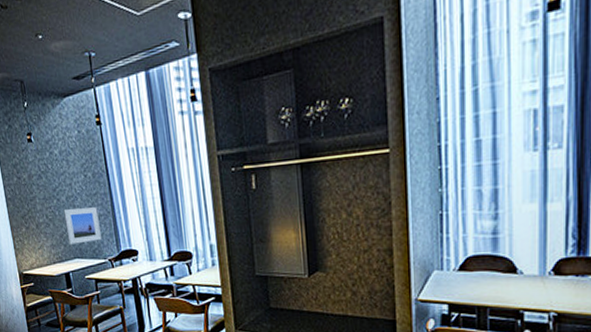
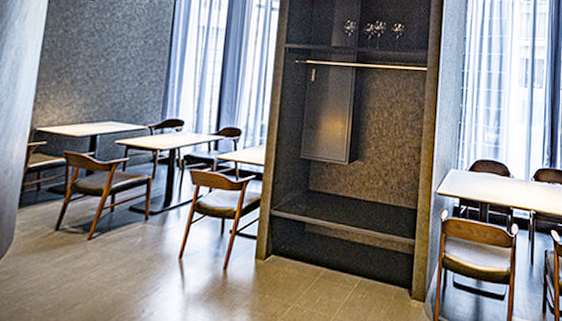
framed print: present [63,207,102,244] -> none [105,69,150,107]

